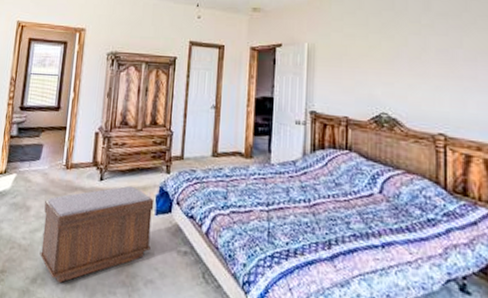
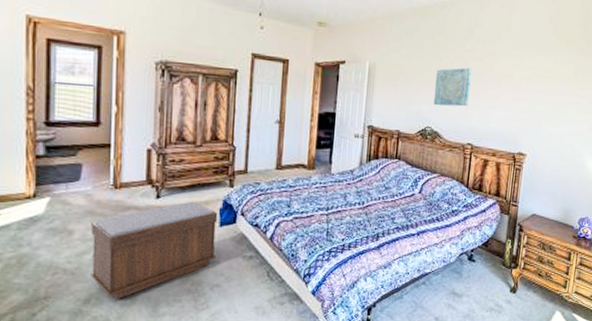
wall art: none [388,45,434,90] -> present [433,67,472,107]

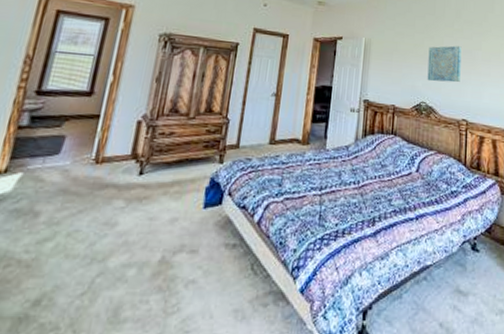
bench: present [90,201,218,300] -> none [48,178,203,301]

